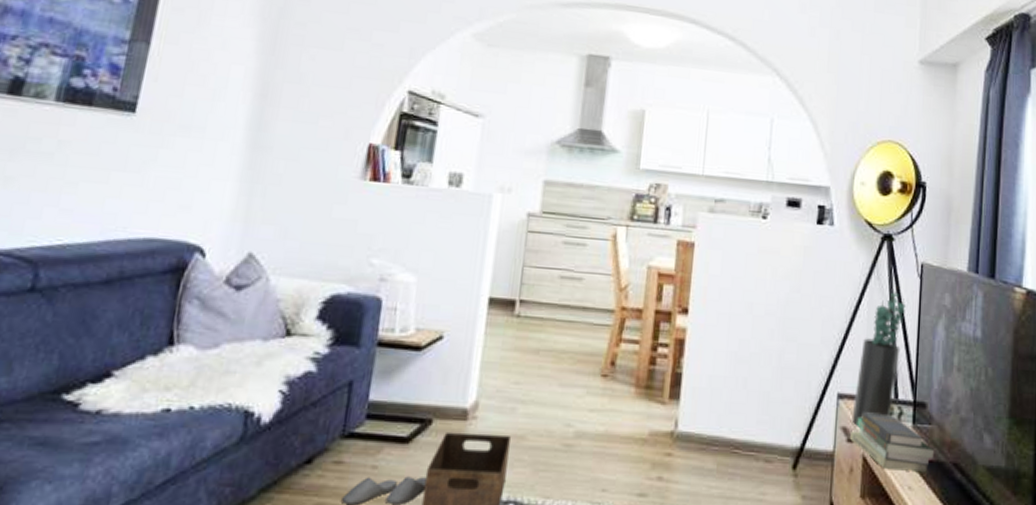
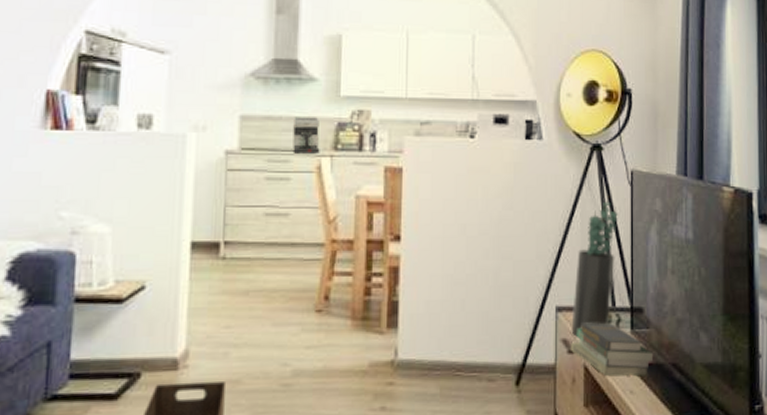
coffee maker: none [591,185,618,223] -> present [293,117,320,154]

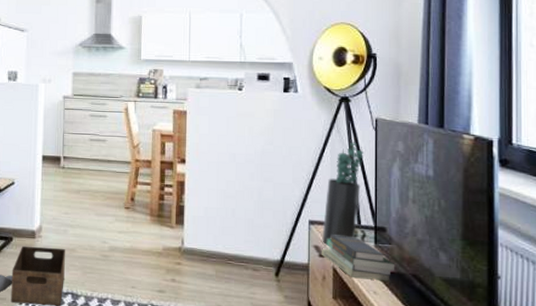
coffee maker: present [293,117,320,154] -> none [108,73,127,99]

